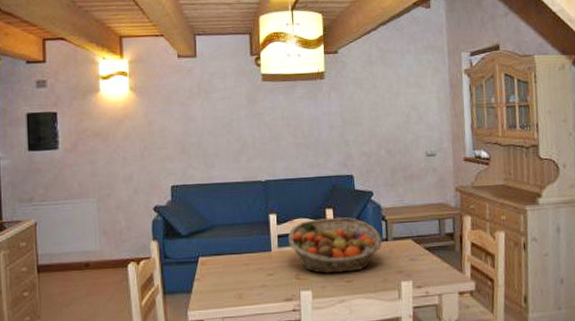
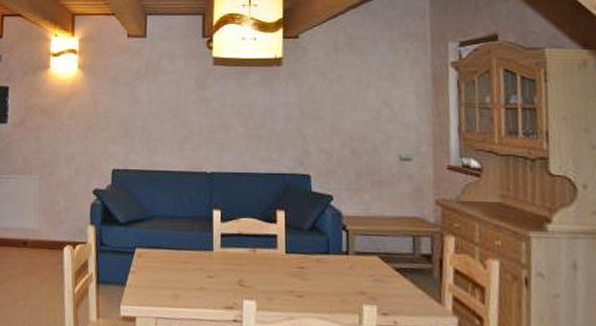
fruit basket: present [288,217,382,274] -> none [233,220,341,286]

